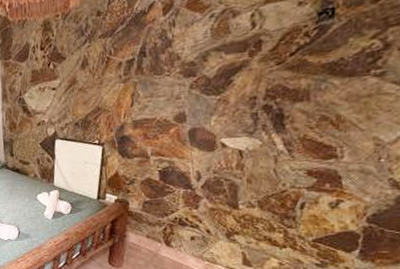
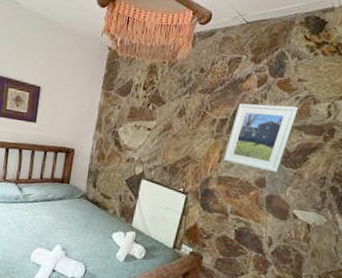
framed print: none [136,25,215,104] -> present [223,103,299,172]

